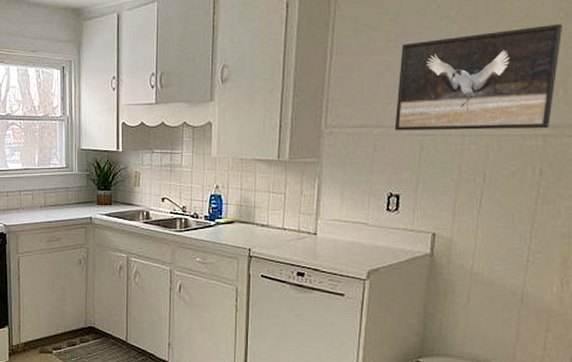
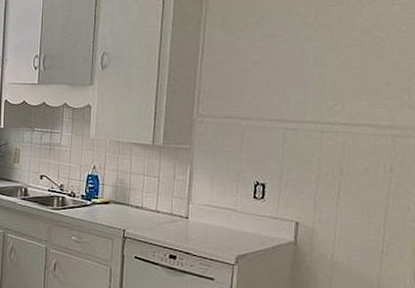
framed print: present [394,24,562,131] -> none [260,37,405,130]

